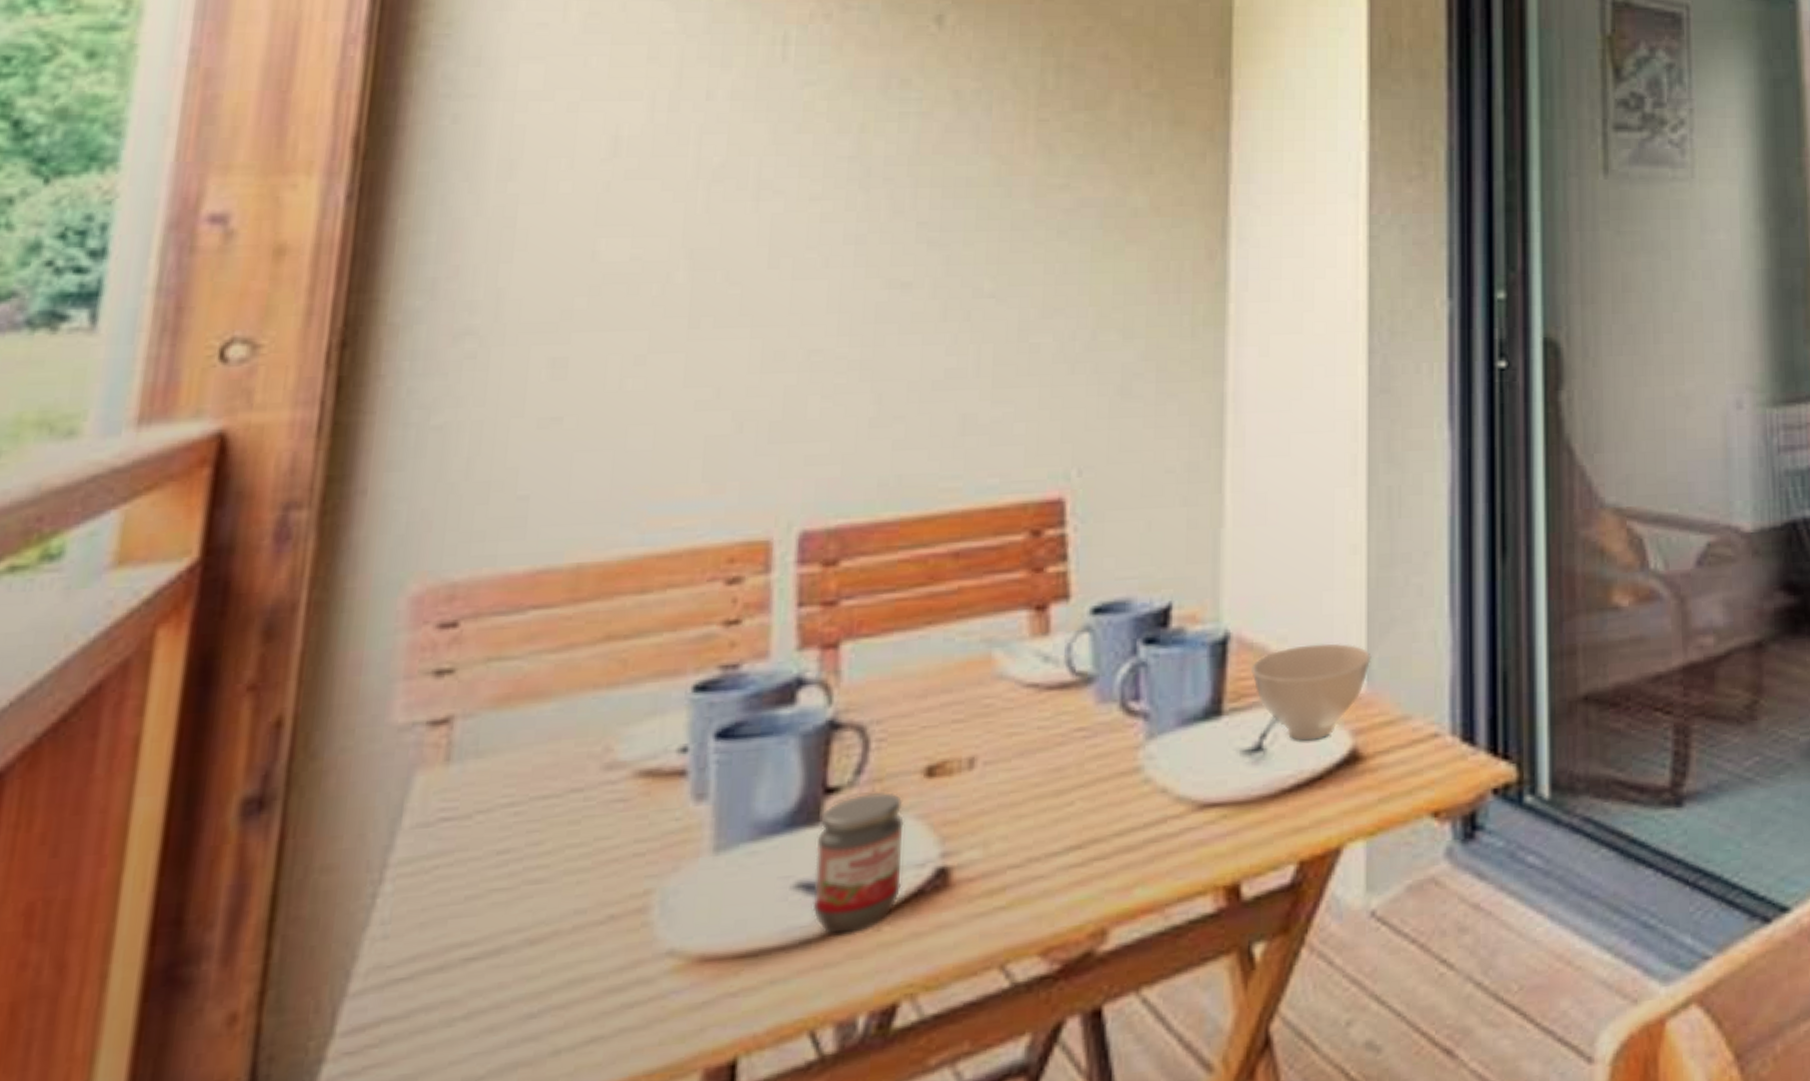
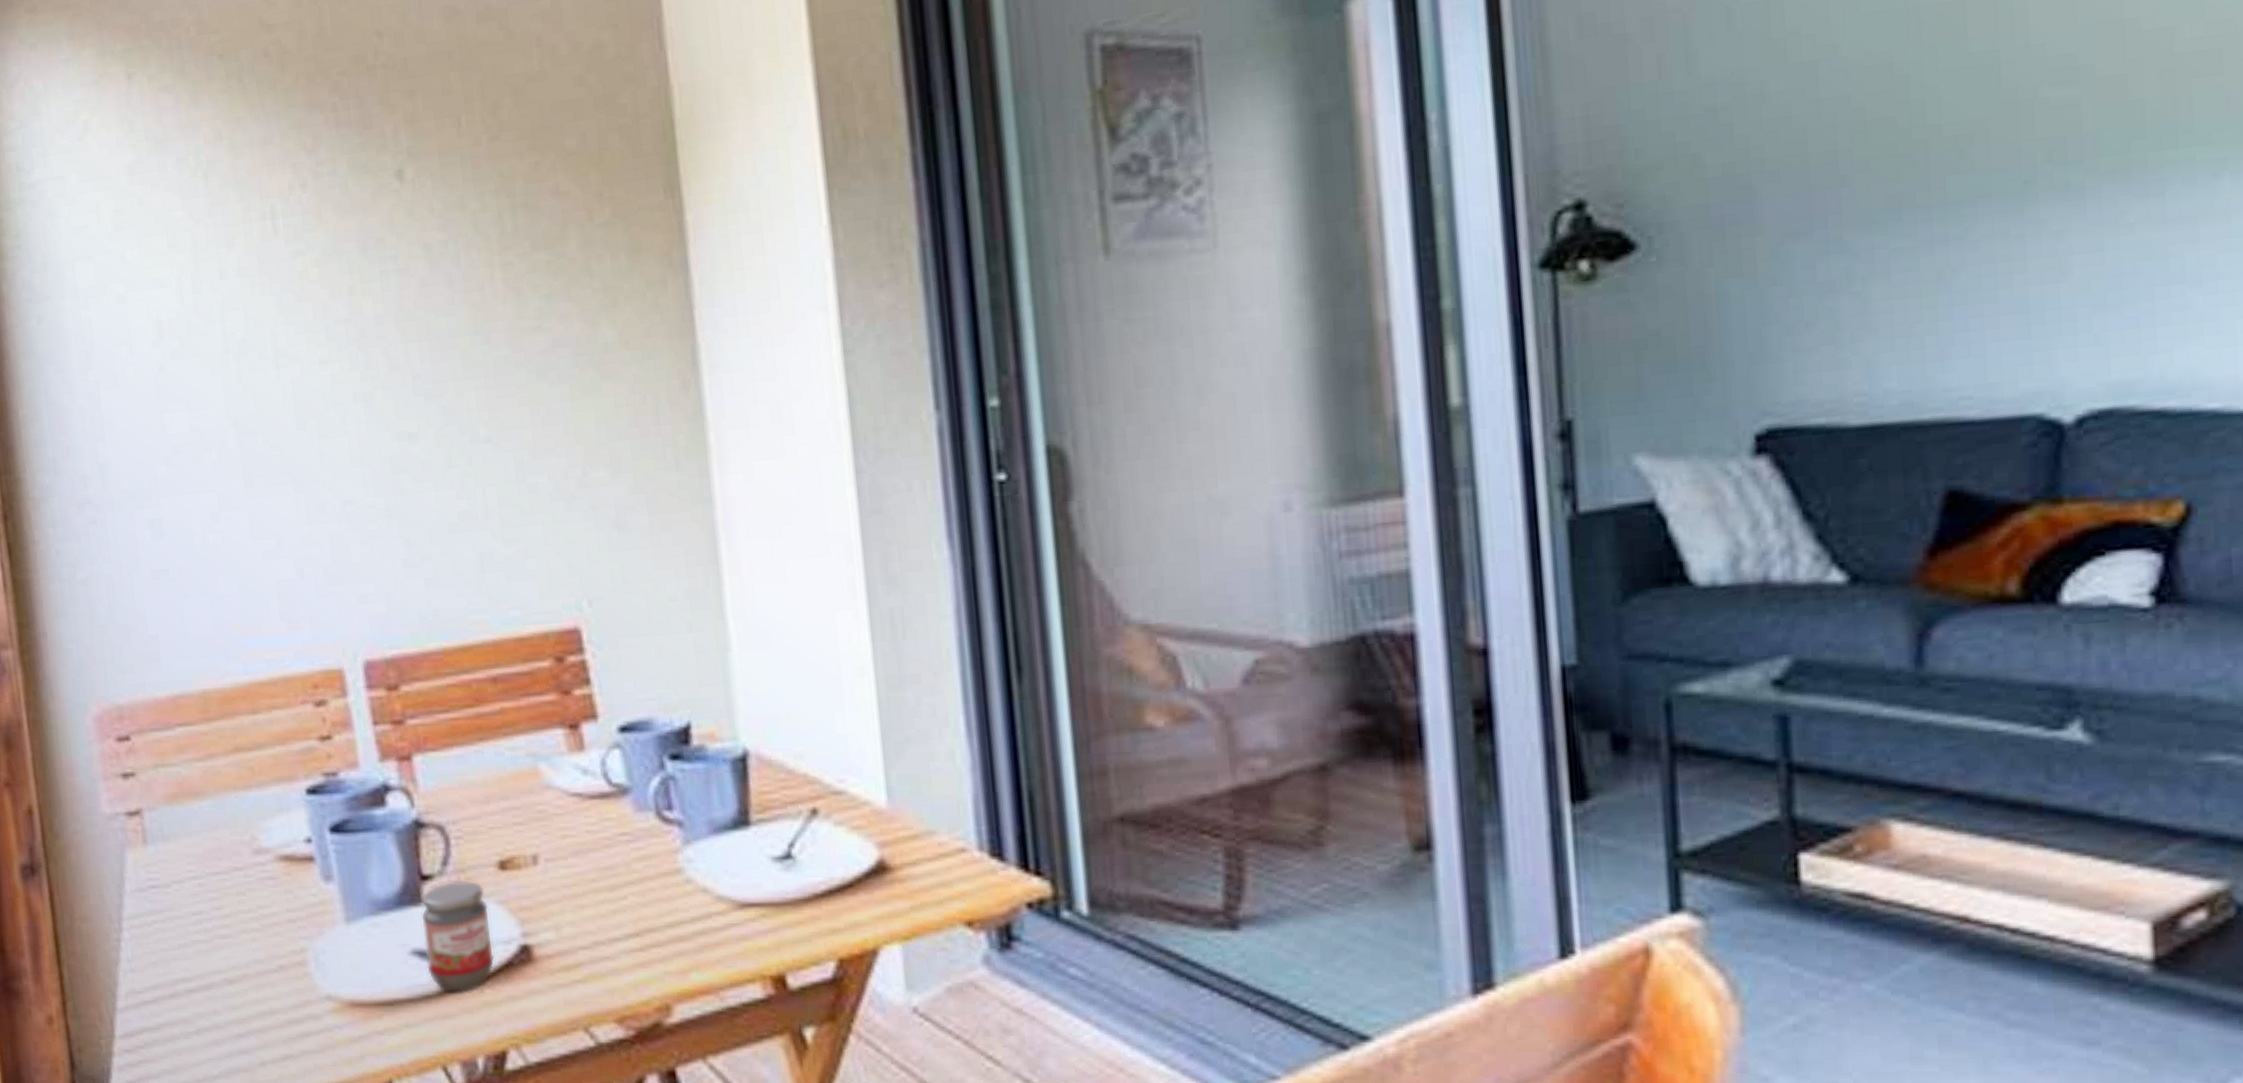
bowl: present [1251,643,1371,741] -> none [772,761,890,851]

